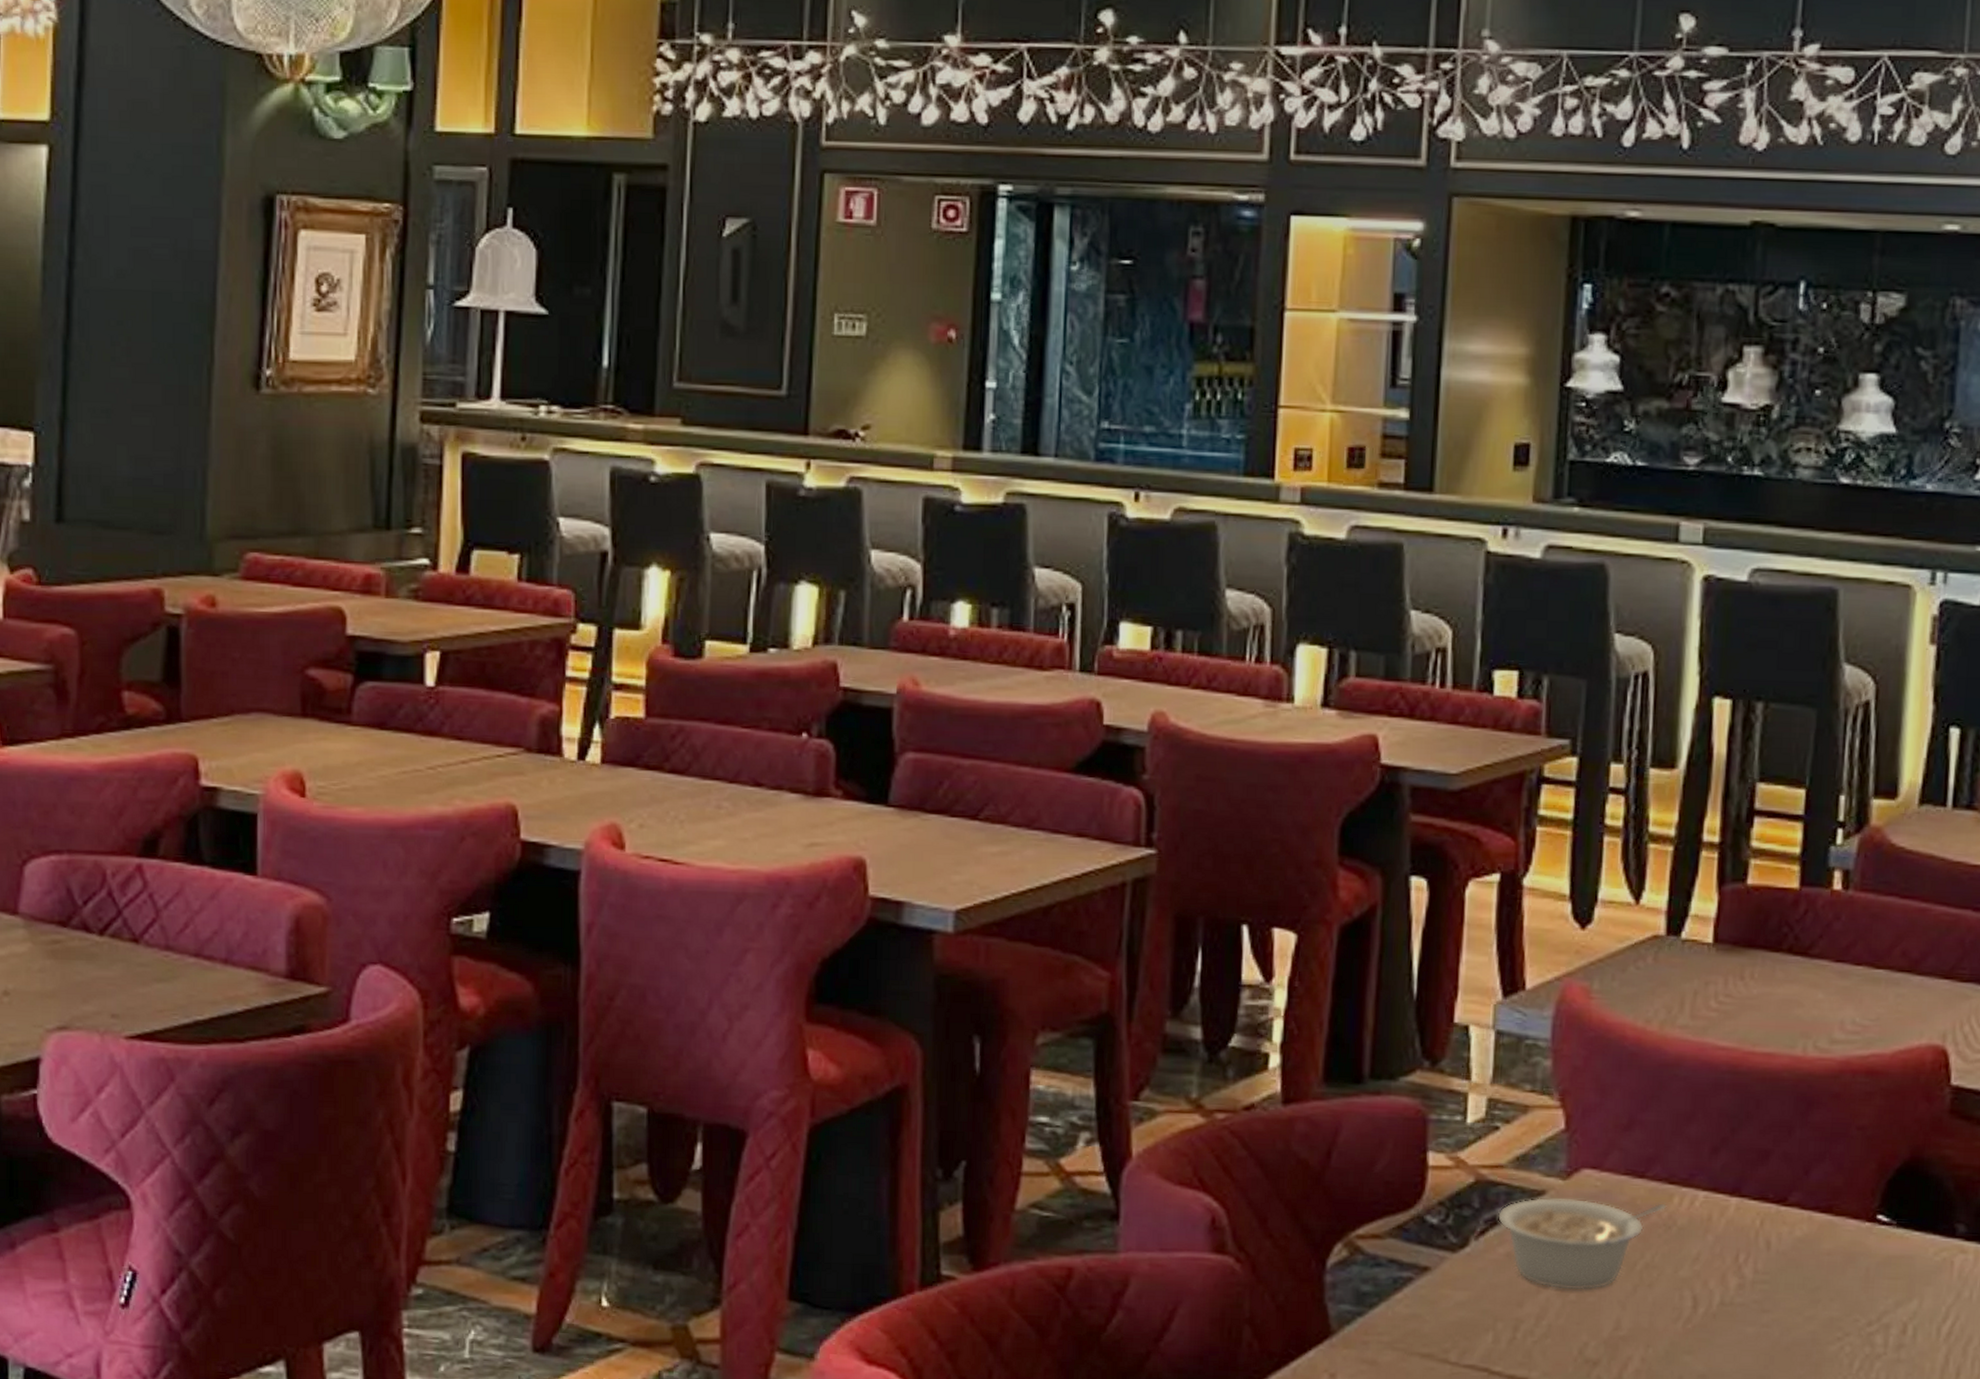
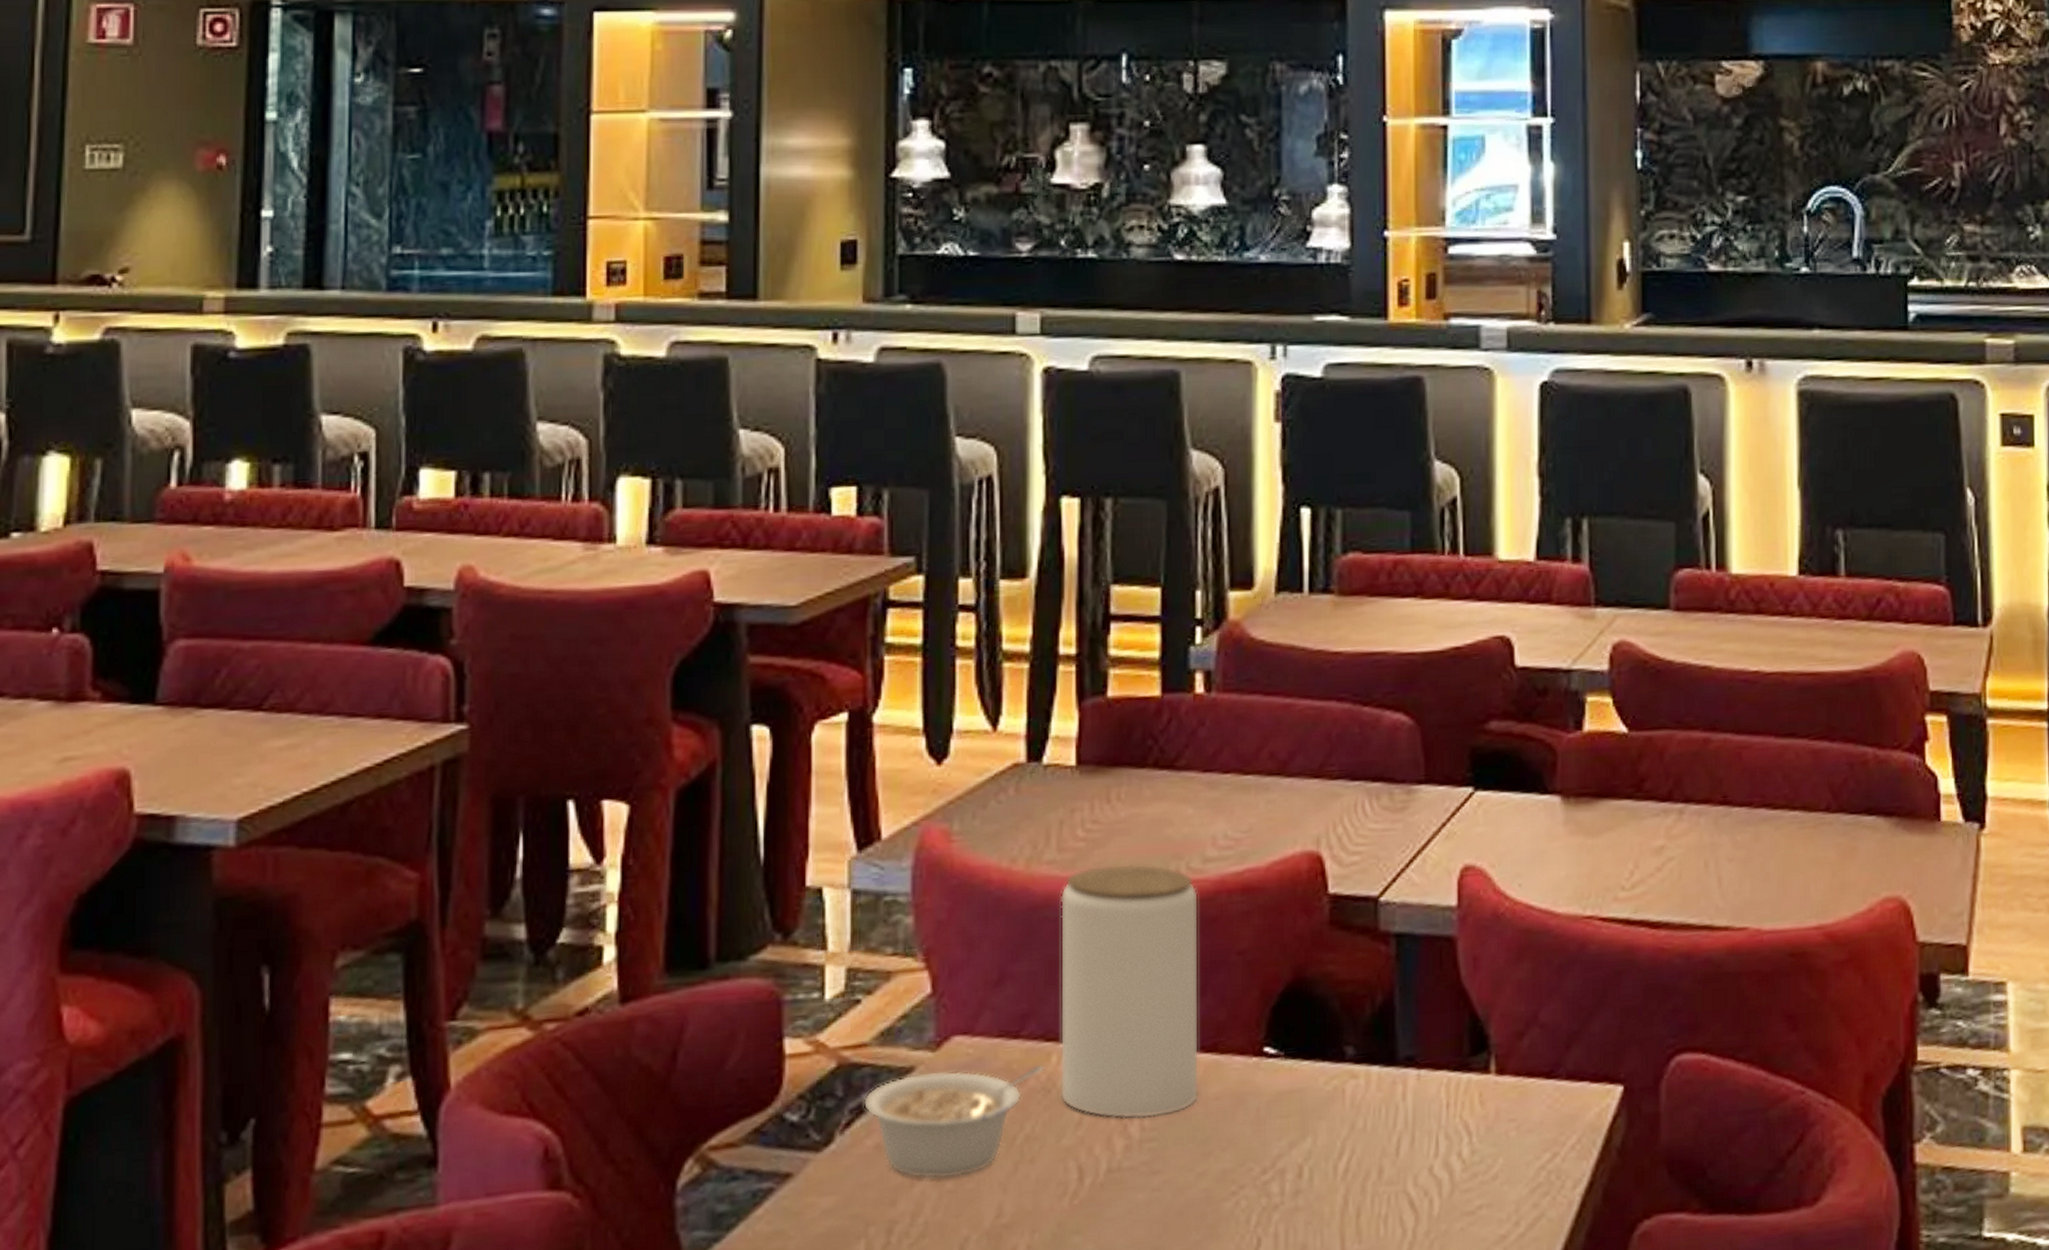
jar: none [1680,1035,1824,1263] -> present [1060,863,1200,1119]

